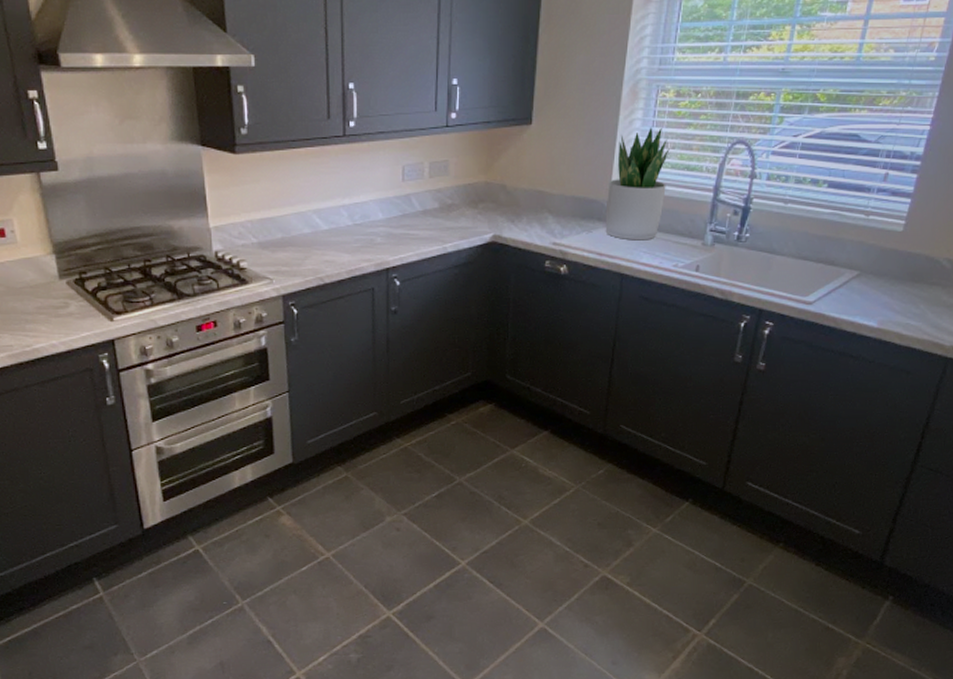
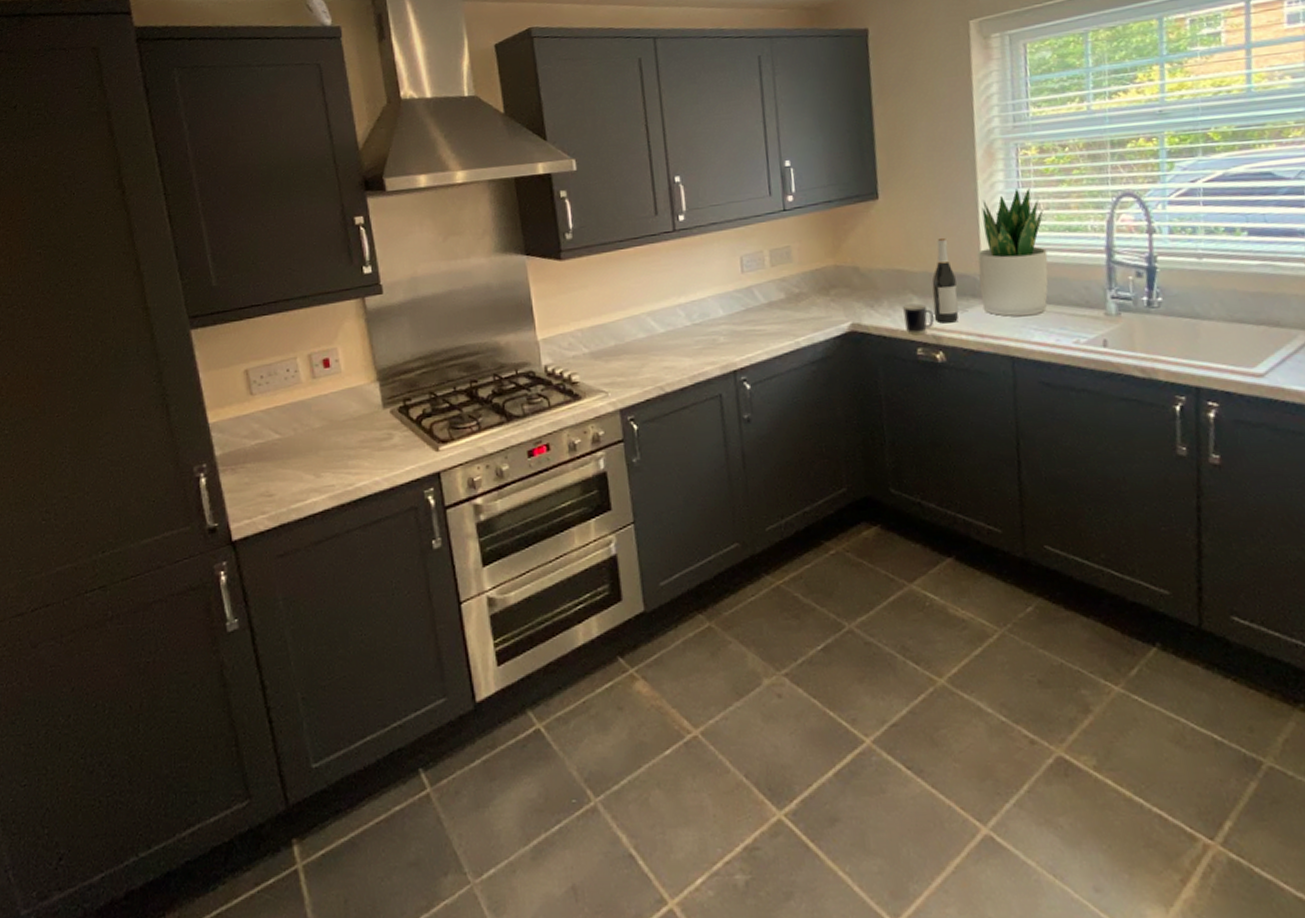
mug: none [539,222,563,248] -> present [903,303,934,334]
wine bottle: none [563,165,588,241] -> present [931,237,959,324]

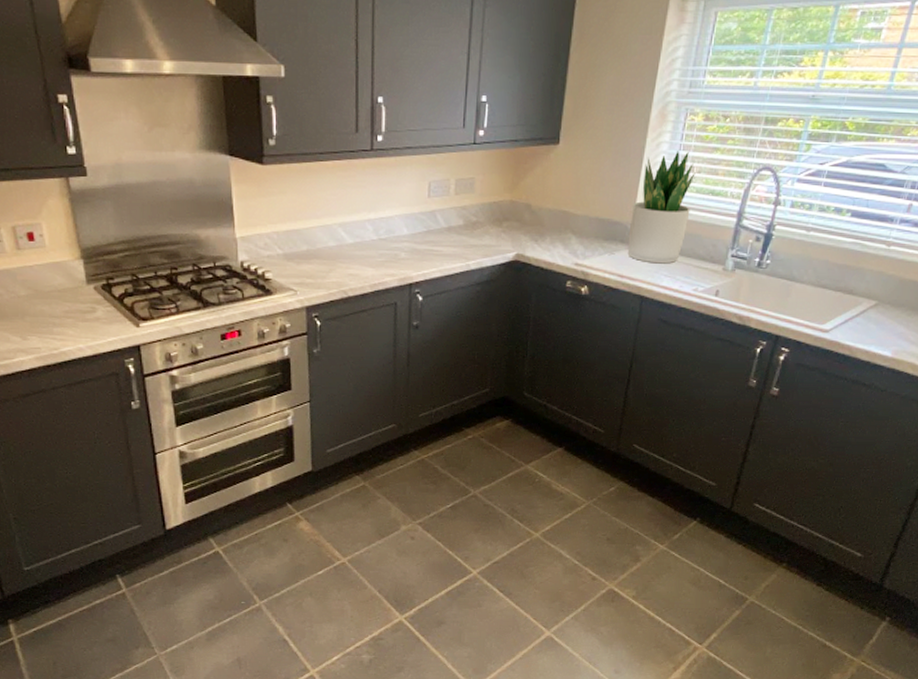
mug: present [903,303,934,334] -> none [561,242,586,269]
wine bottle: present [931,237,959,324] -> none [586,186,612,262]

